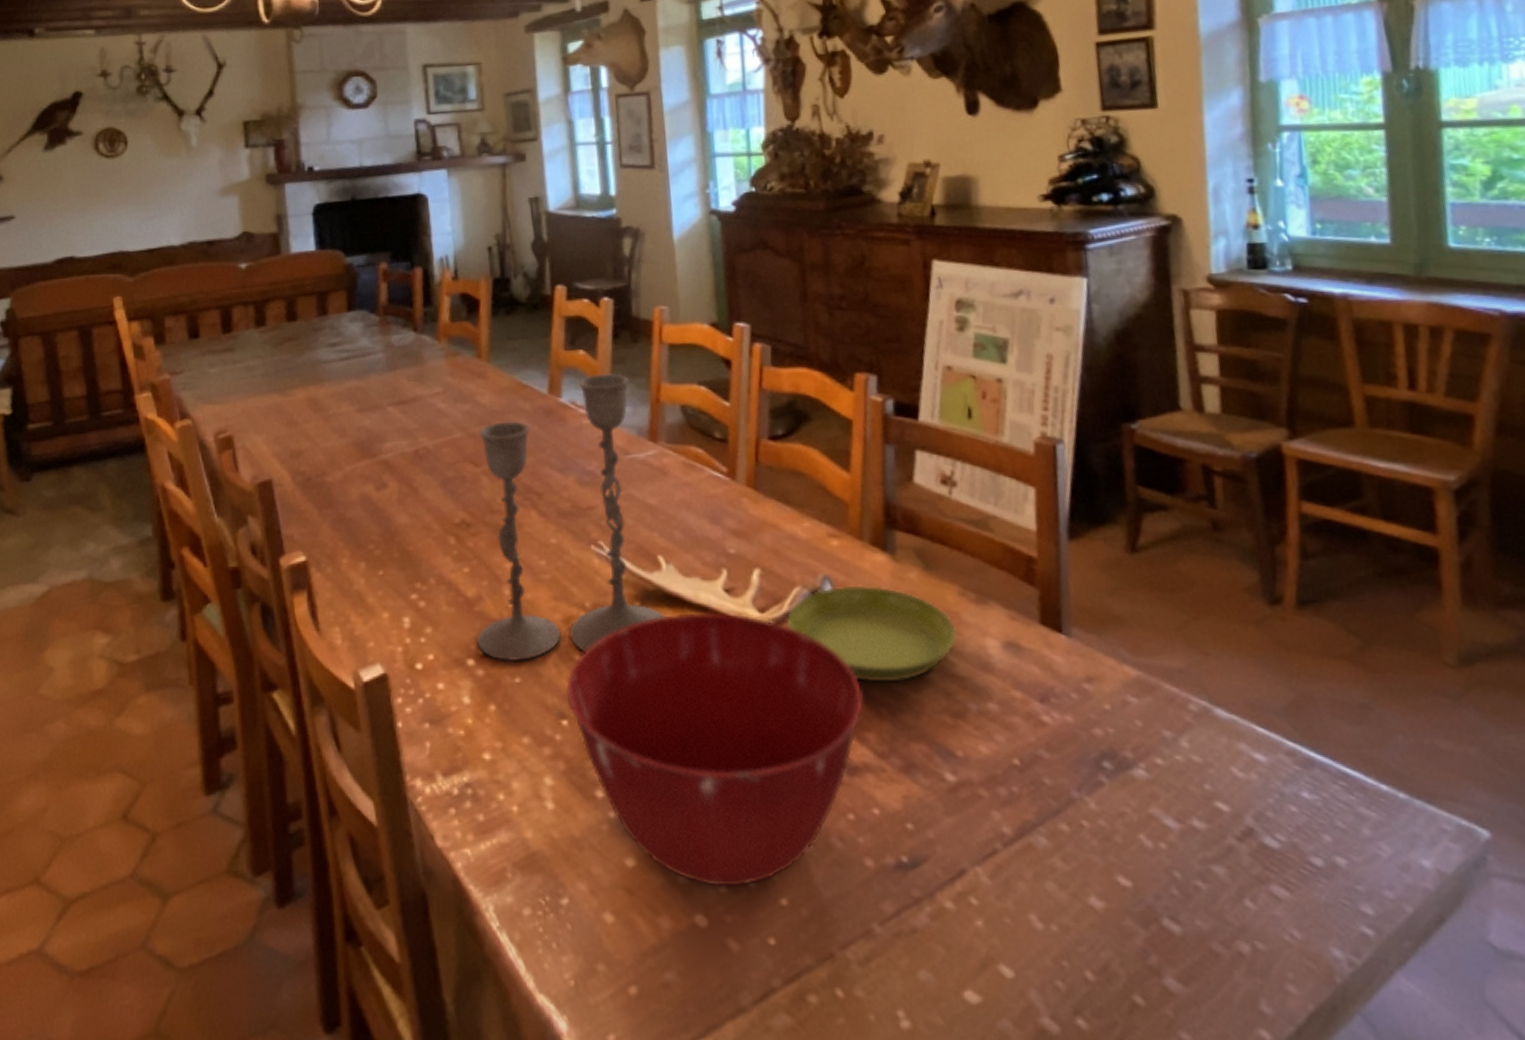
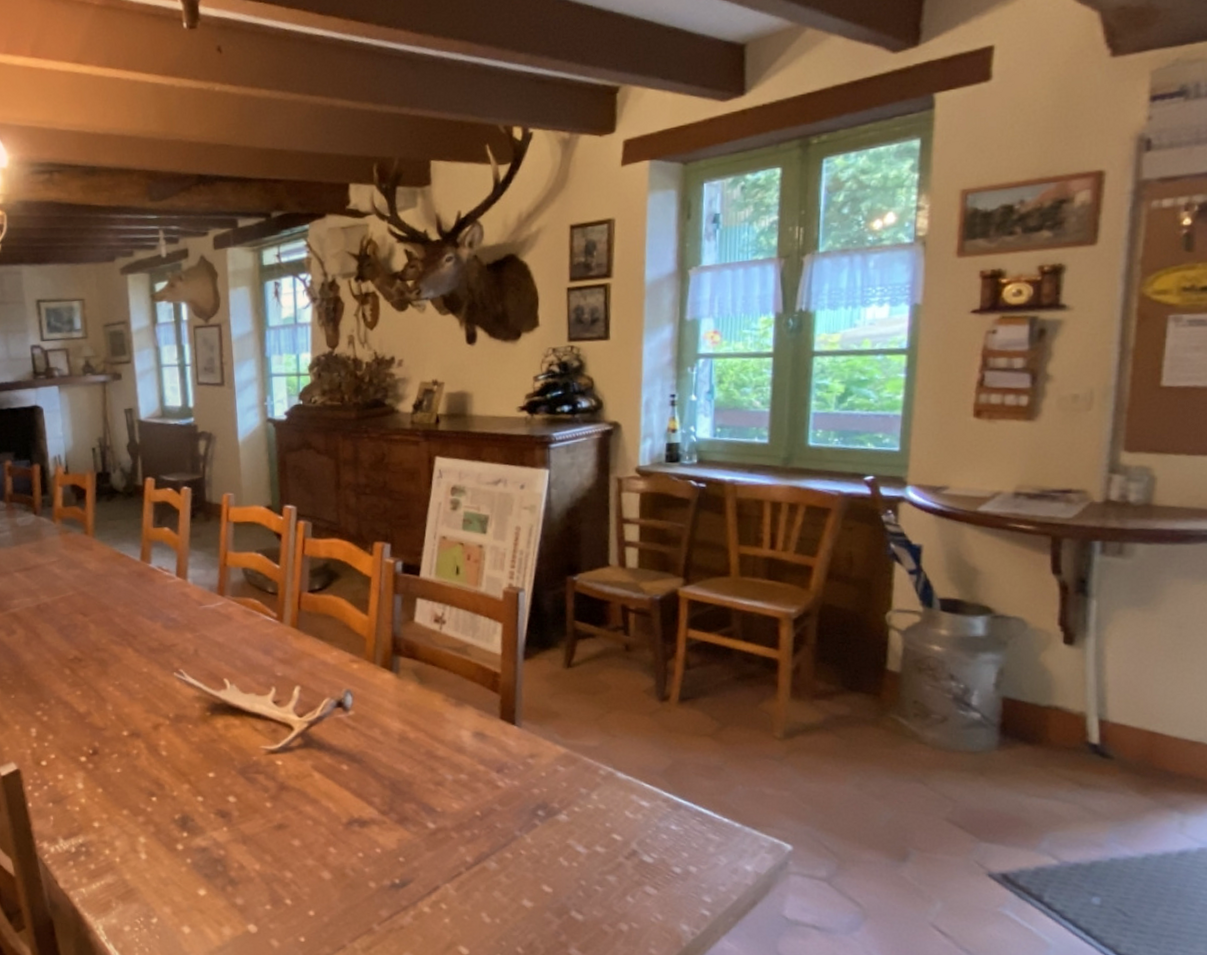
candlestick: present [477,373,667,662] -> none [87,545,230,758]
mixing bowl: present [566,612,864,887] -> none [155,718,372,906]
saucer: present [785,585,958,683] -> none [317,695,442,764]

